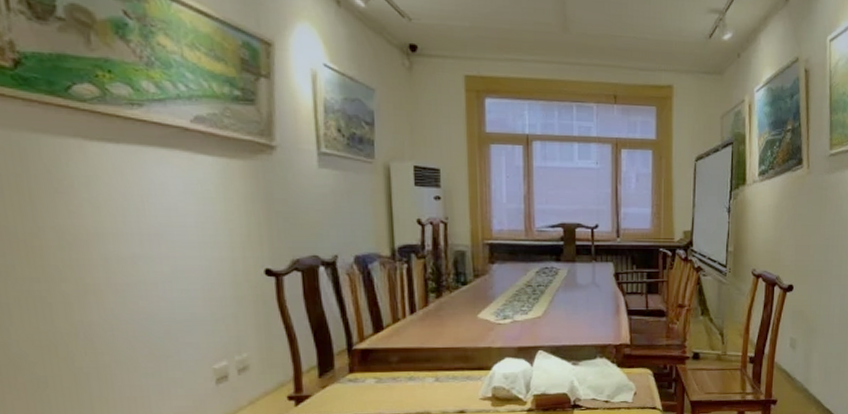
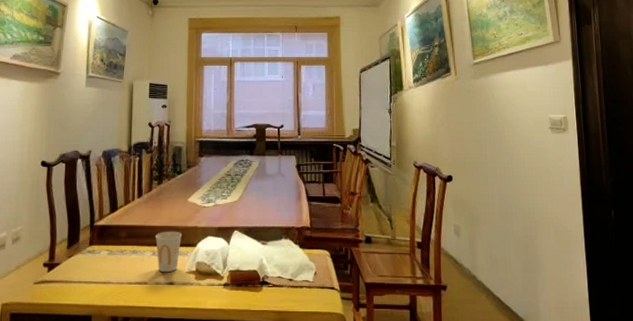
cup: none [437,352,473,401] -> present [155,231,183,273]

